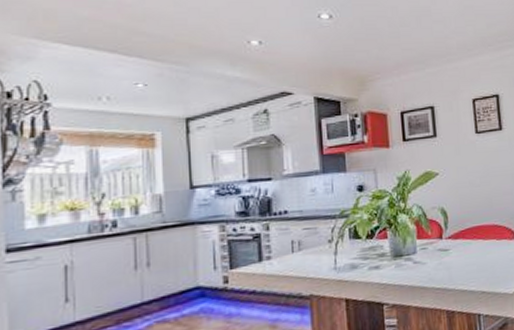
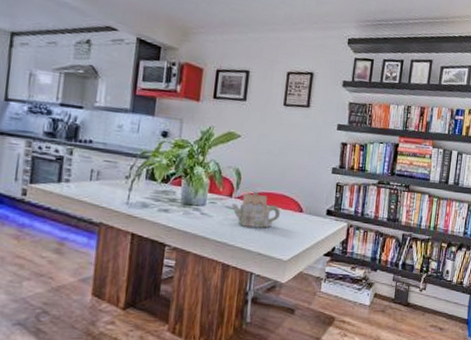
teapot: none [443,225,496,267] -> present [231,189,280,228]

